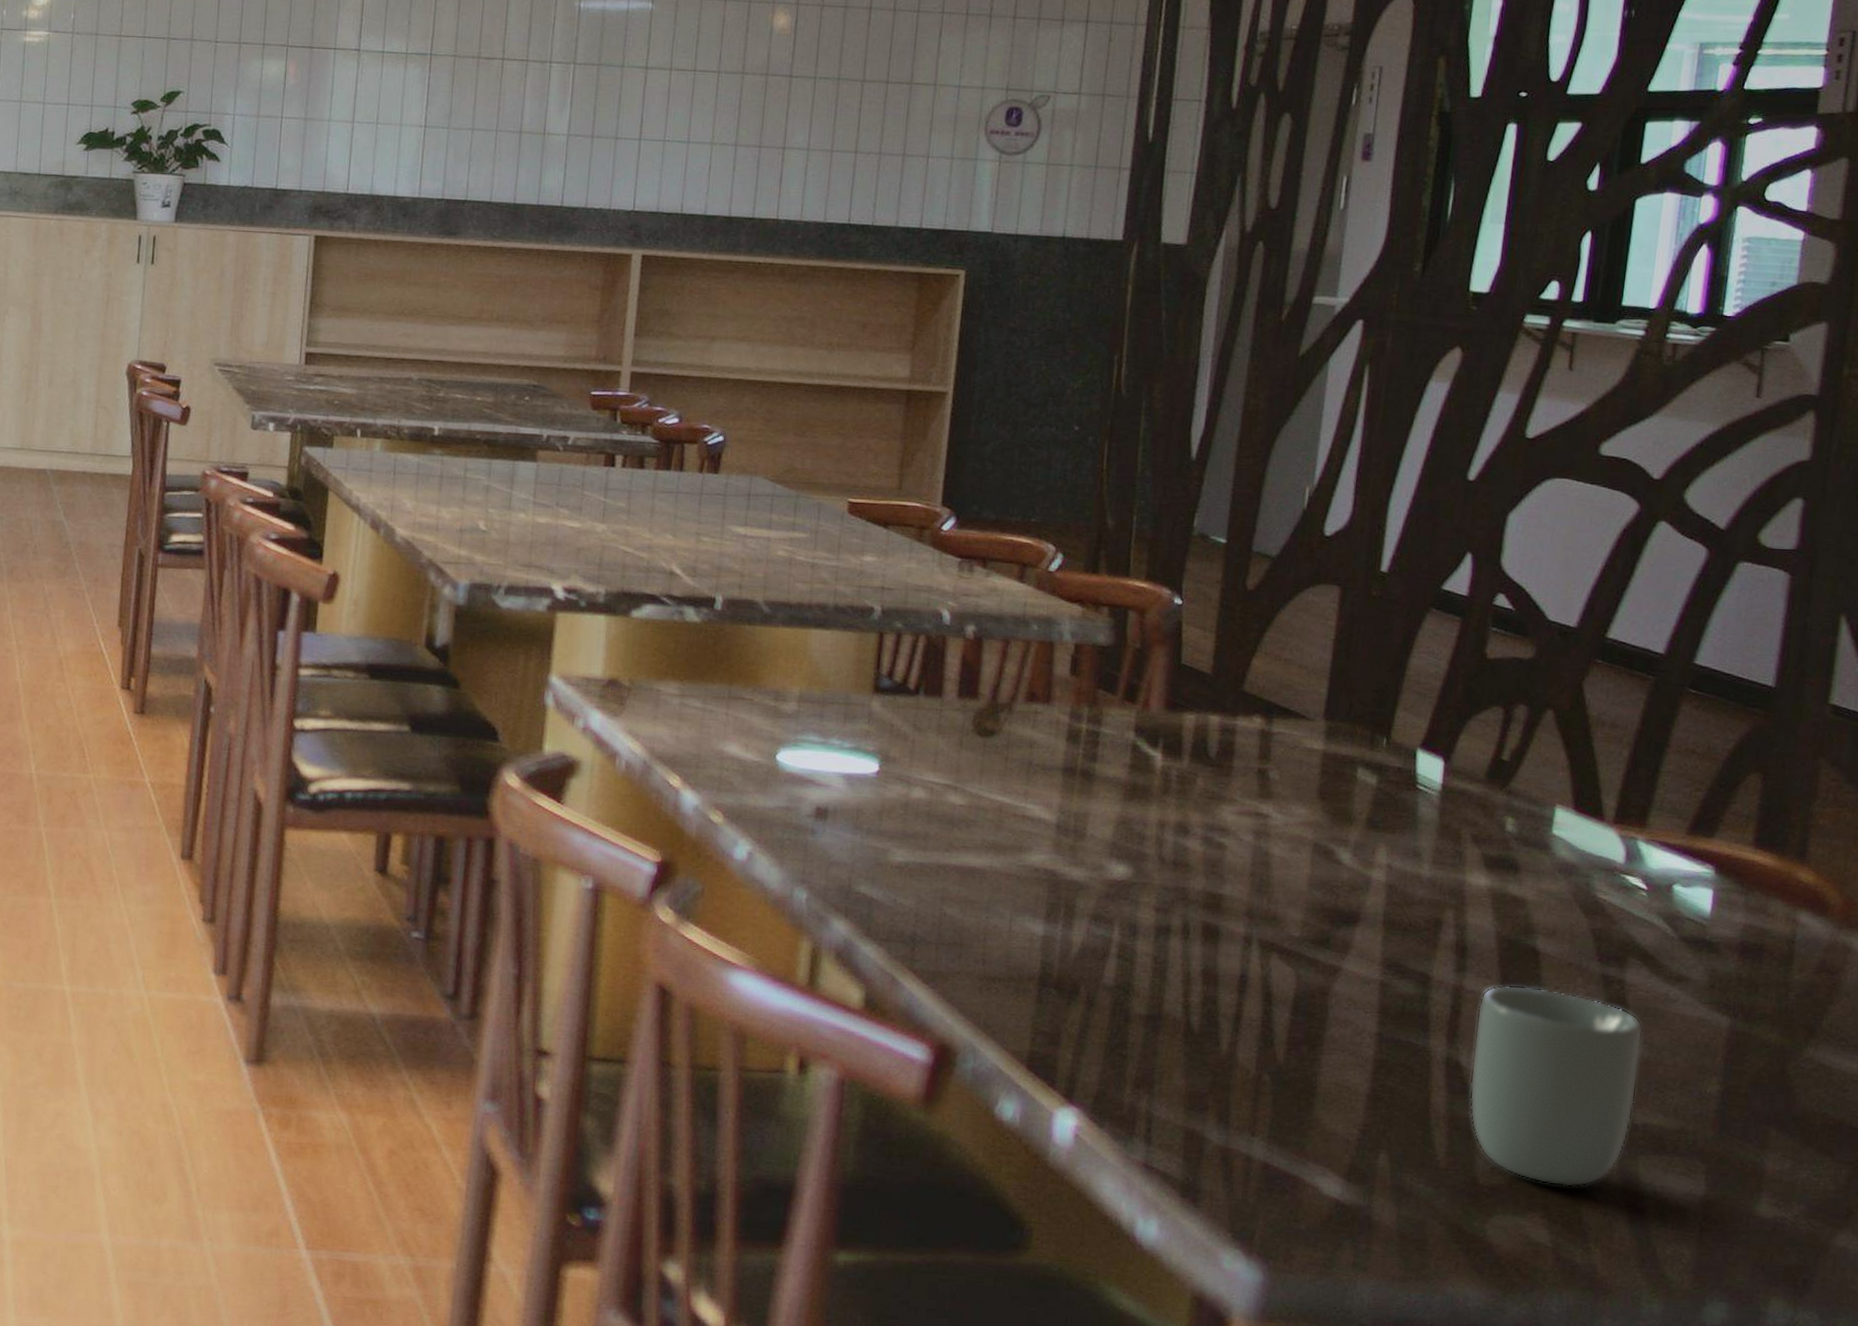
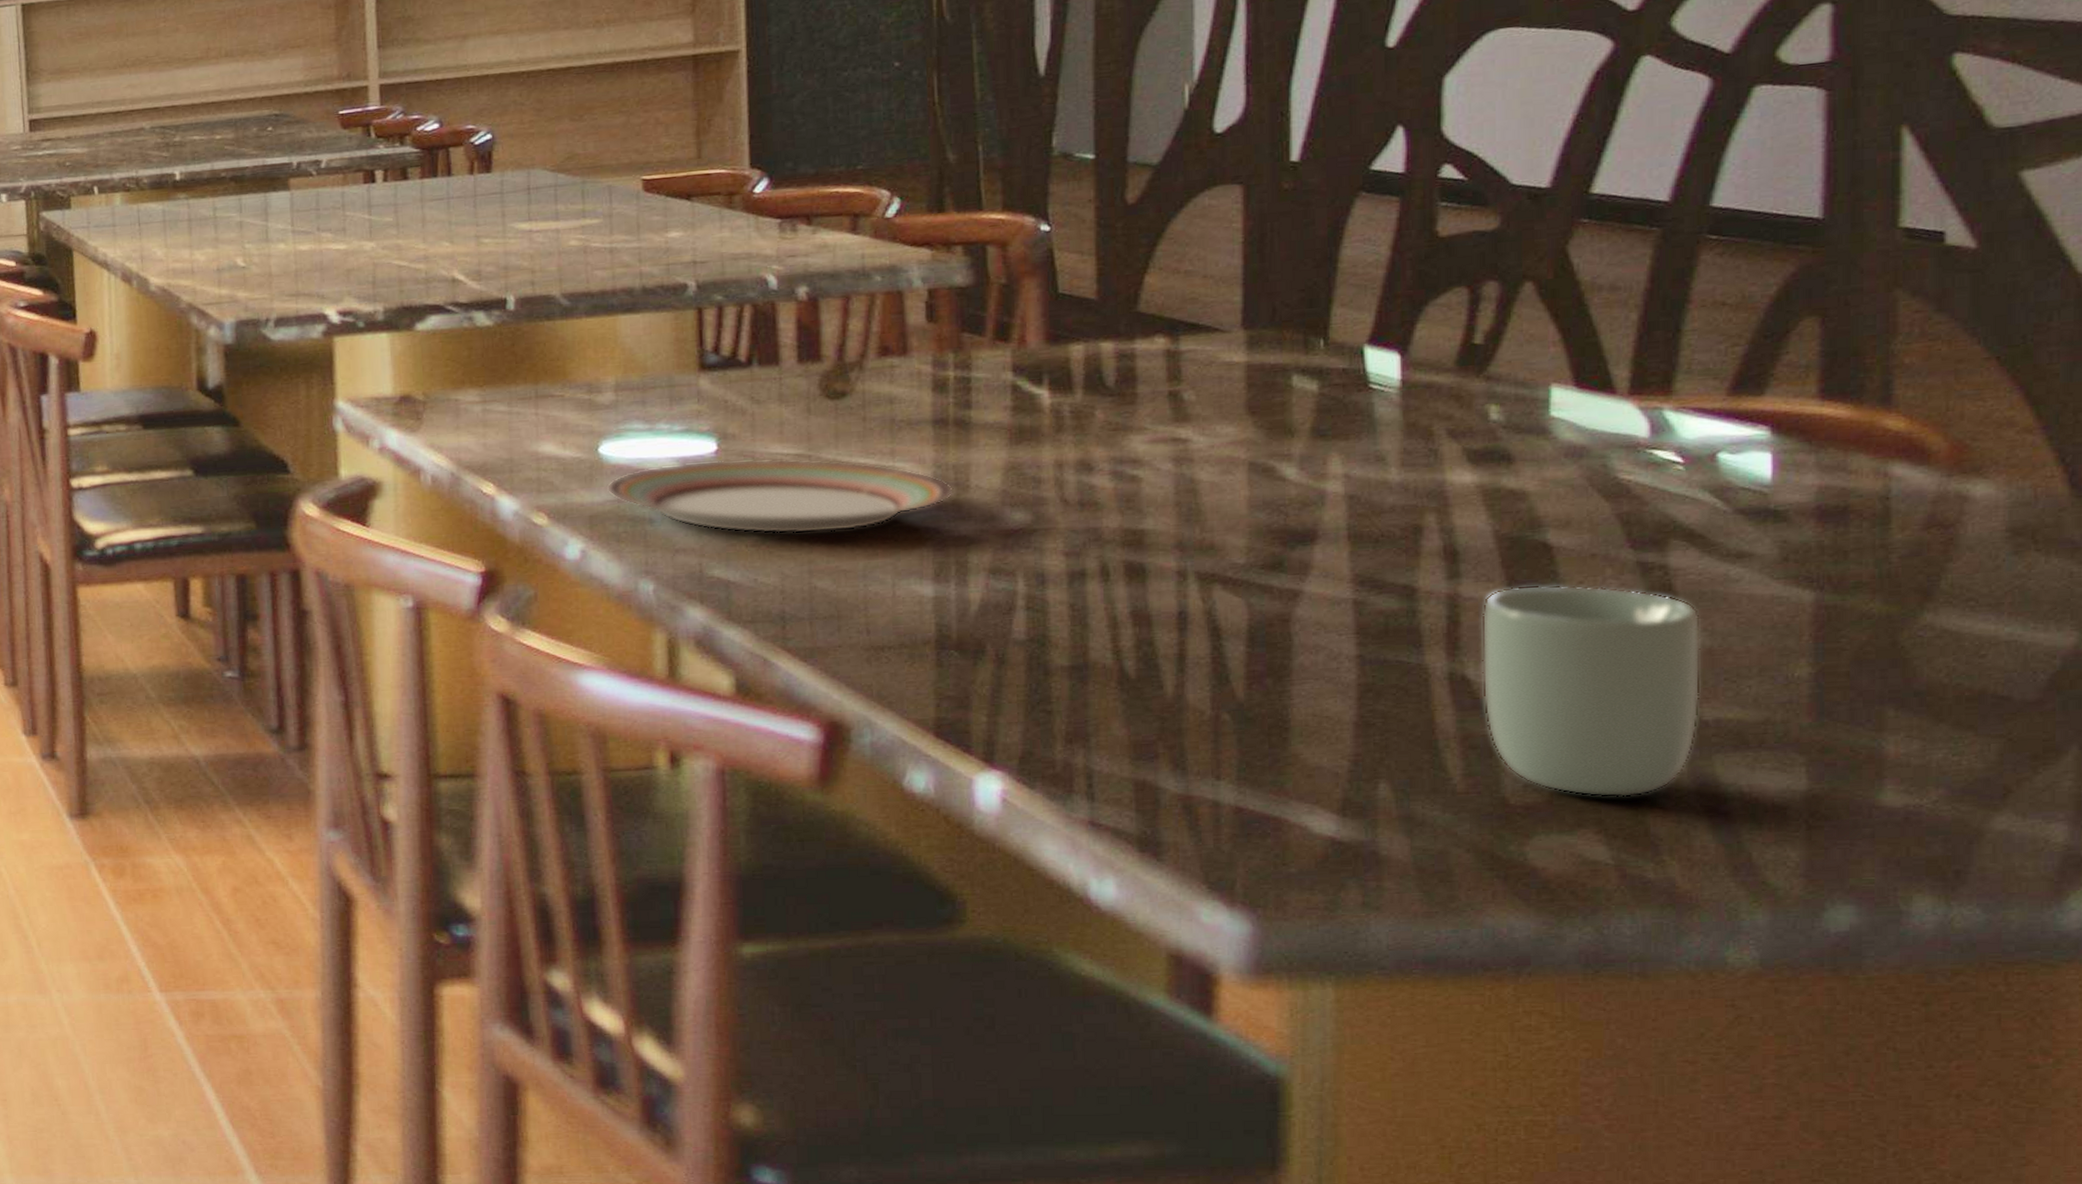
plate: none [778,779,1073,864] -> present [606,458,955,534]

